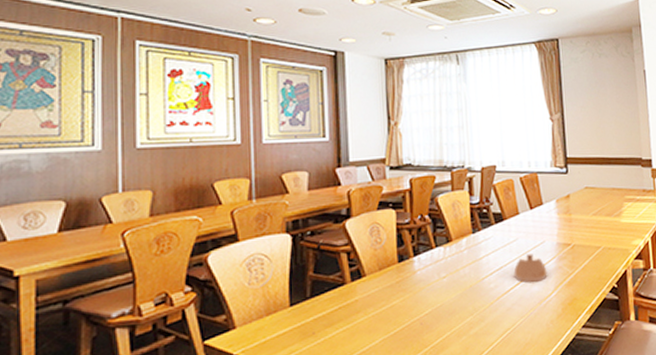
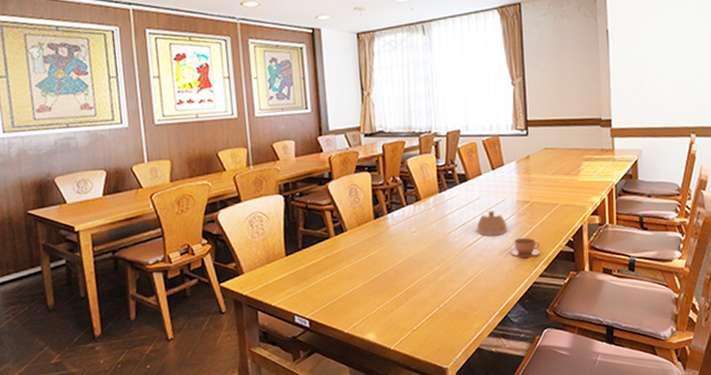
teacup: none [550,283,582,306] -> present [510,237,540,258]

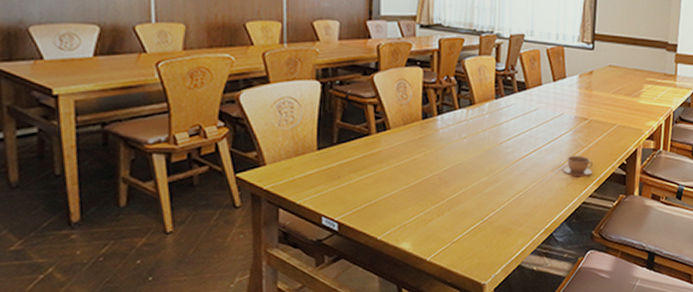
sugar bowl: present [476,210,508,238] -> none [530,123,563,152]

